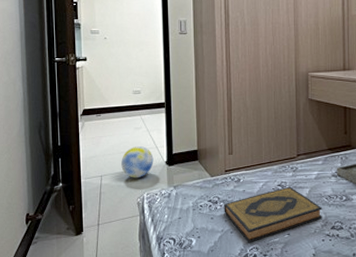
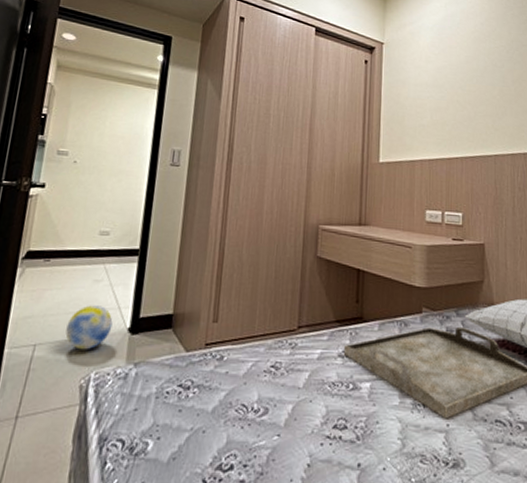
hardback book: present [224,186,322,243] -> none [197,368,324,448]

